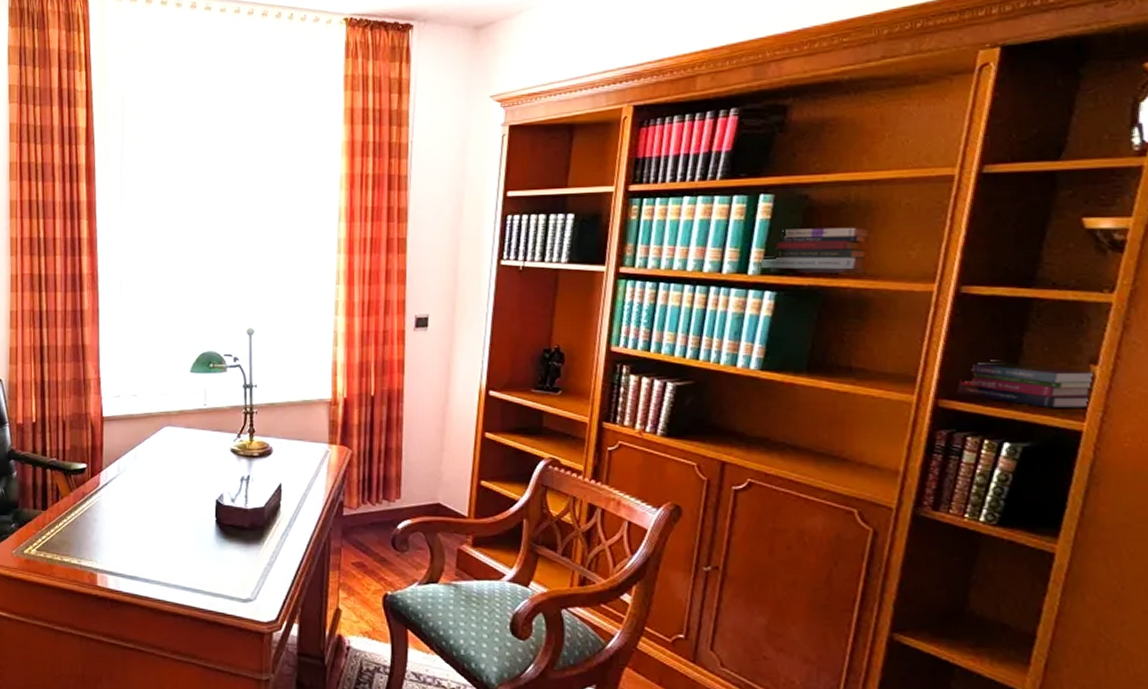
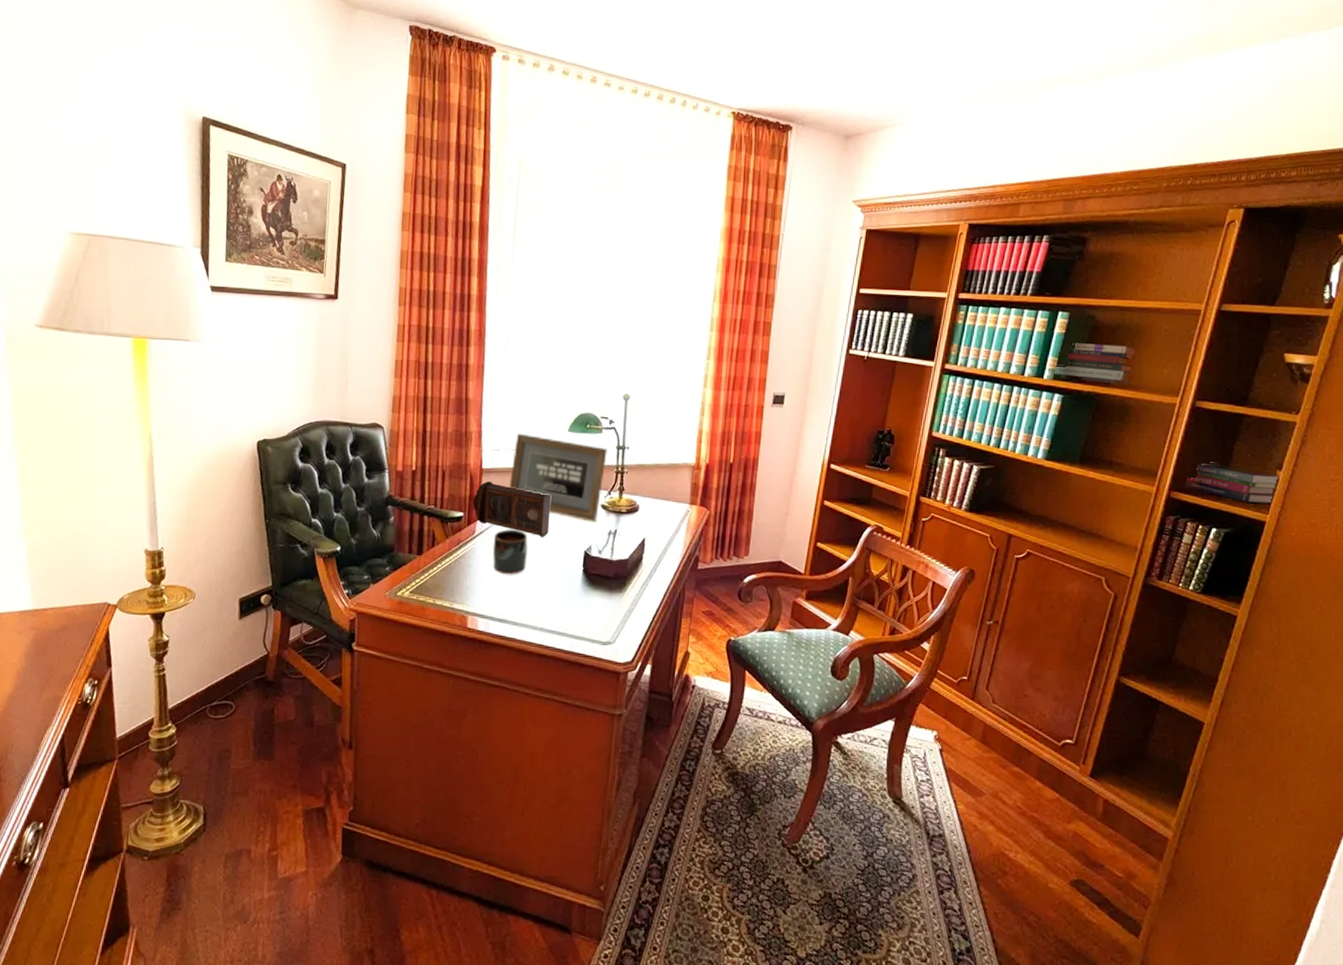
clock: none [96,430,177,486] -> present [473,481,552,537]
mug: none [118,480,155,528] -> present [492,530,528,575]
picture frame: none [132,377,234,467] -> present [509,433,607,521]

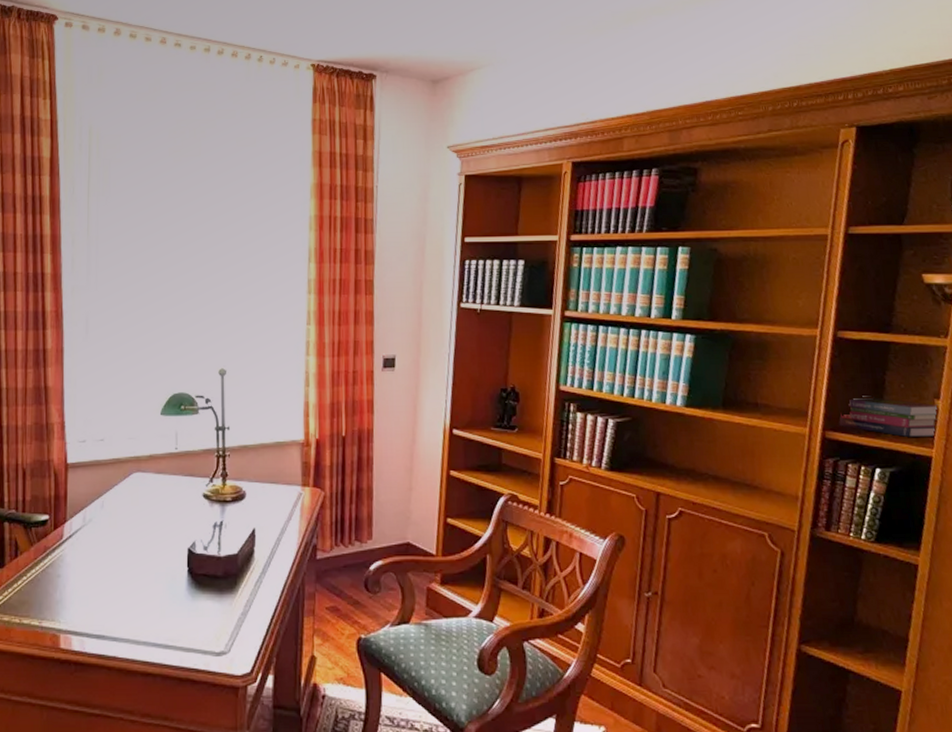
clock: present [473,481,552,537] -> none [59,478,147,536]
mug: present [492,530,528,575] -> none [84,531,124,583]
picture frame: present [509,433,607,521] -> none [99,421,206,513]
books: present [1053,343,1136,385] -> none [681,278,766,320]

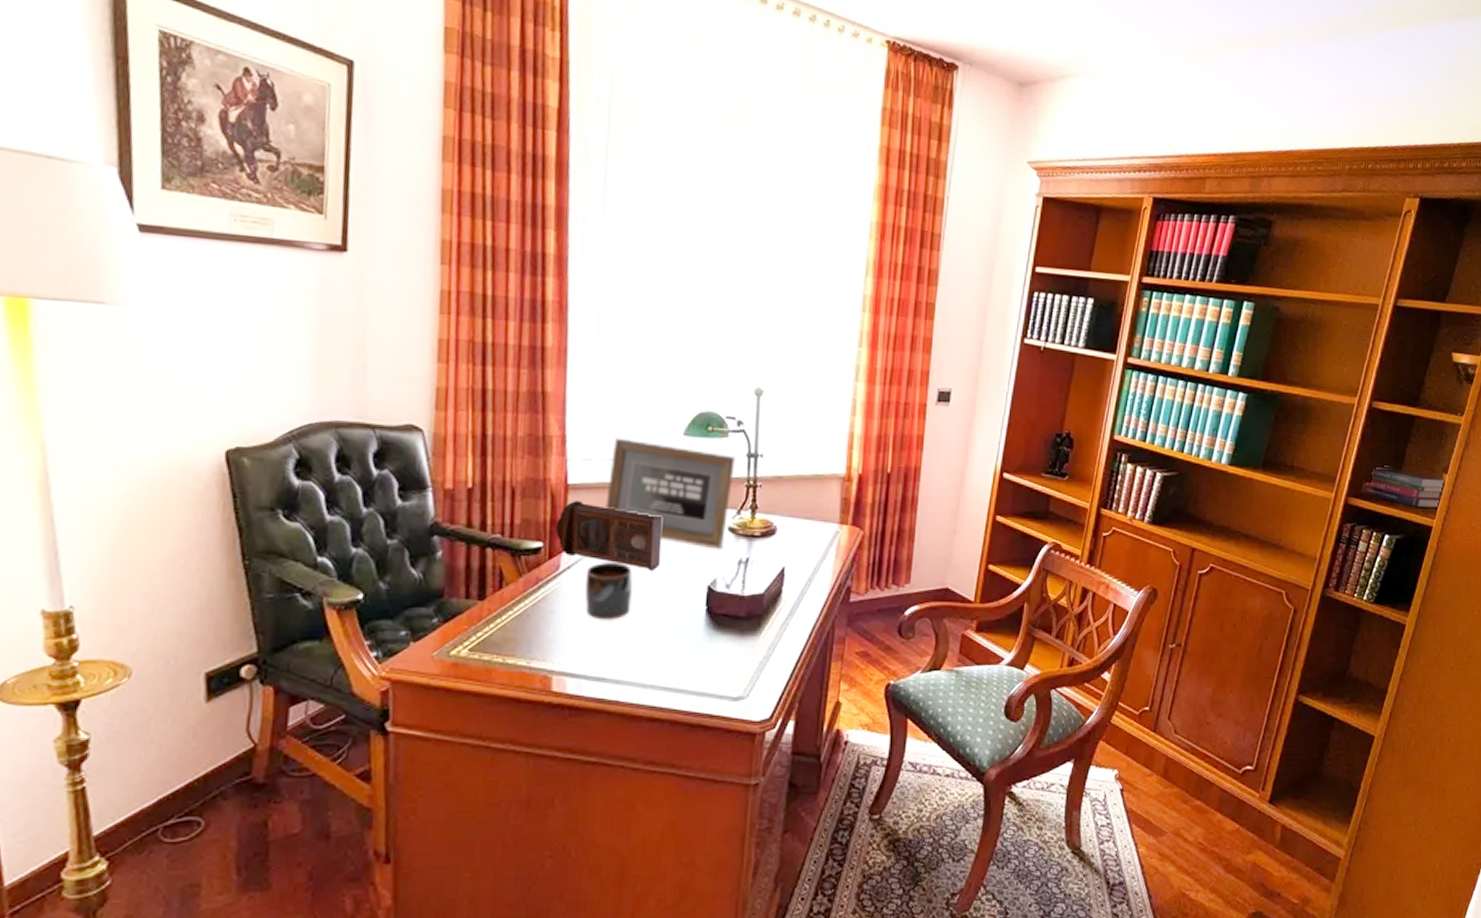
clock: none [59,478,147,536] -> present [556,501,663,570]
mug: none [84,531,124,583] -> present [584,563,633,620]
picture frame: none [99,421,206,513] -> present [605,438,735,548]

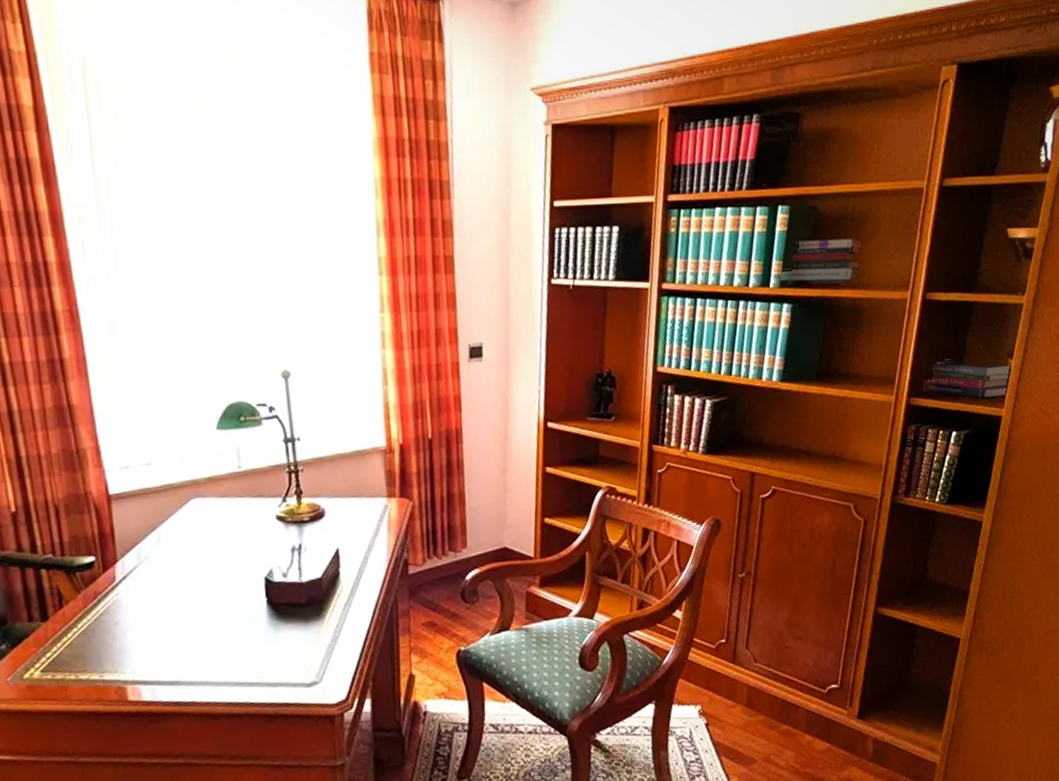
clock: present [556,501,663,570] -> none [105,510,215,570]
mug: present [584,563,633,620] -> none [142,566,192,625]
picture frame: present [605,438,735,548] -> none [148,441,274,539]
books: none [1238,336,1318,384] -> present [779,238,862,285]

